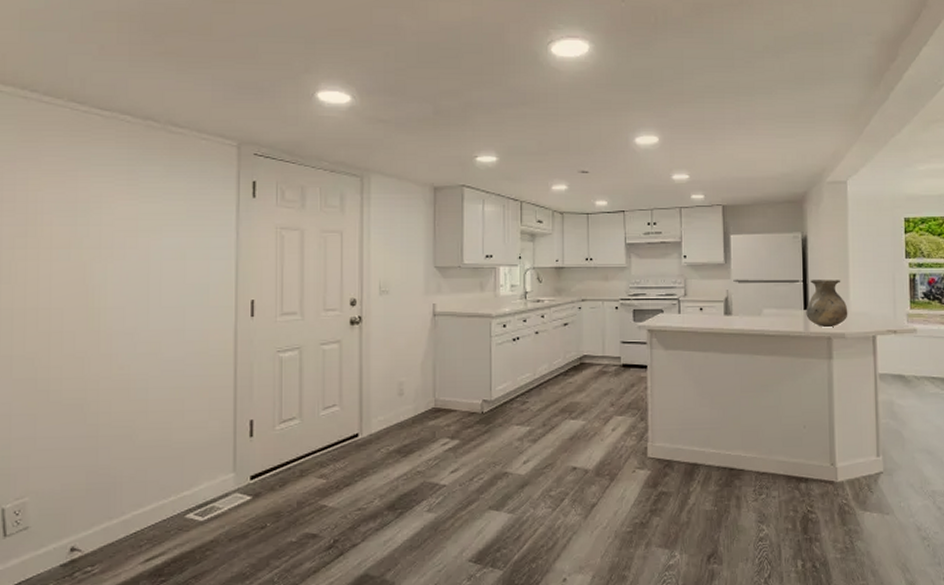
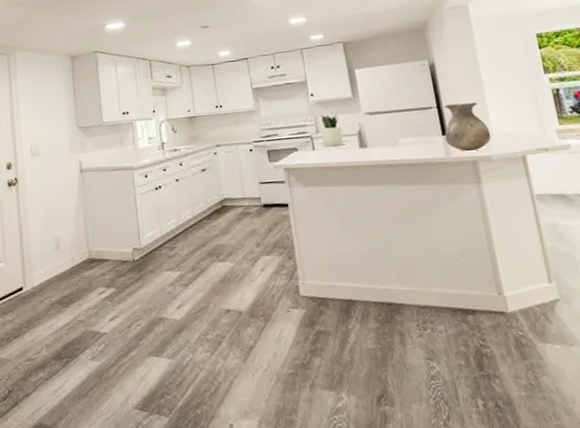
planter: none [687,278,711,313] -> present [321,114,345,148]

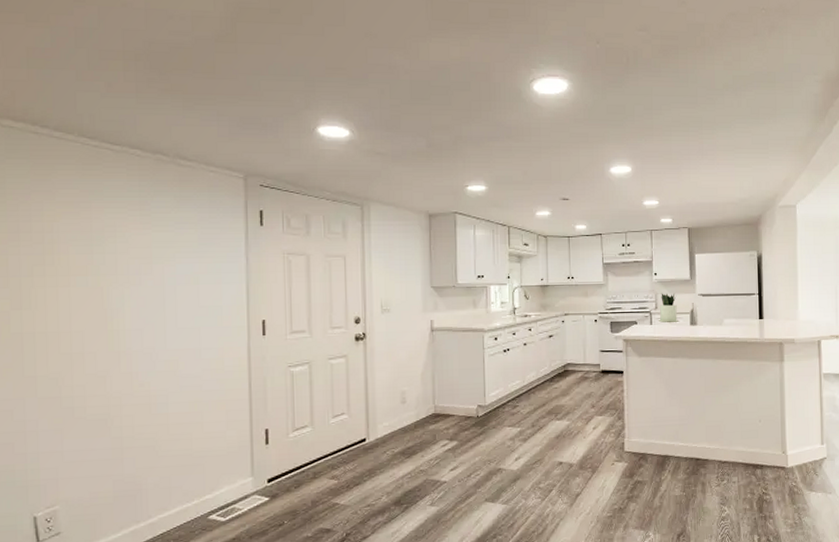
vase: present [444,102,492,151] -> none [761,292,797,334]

